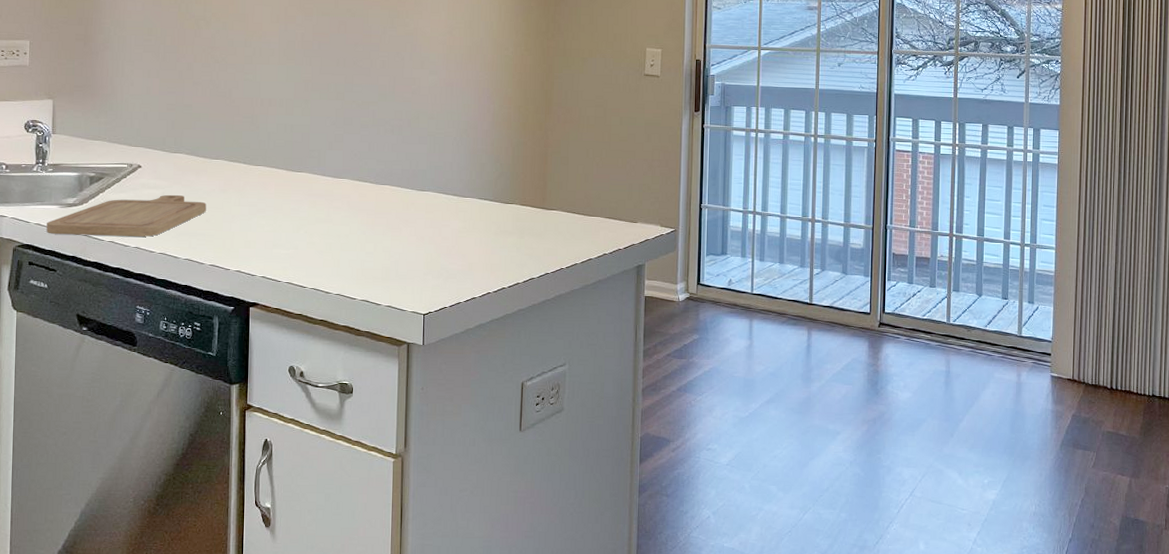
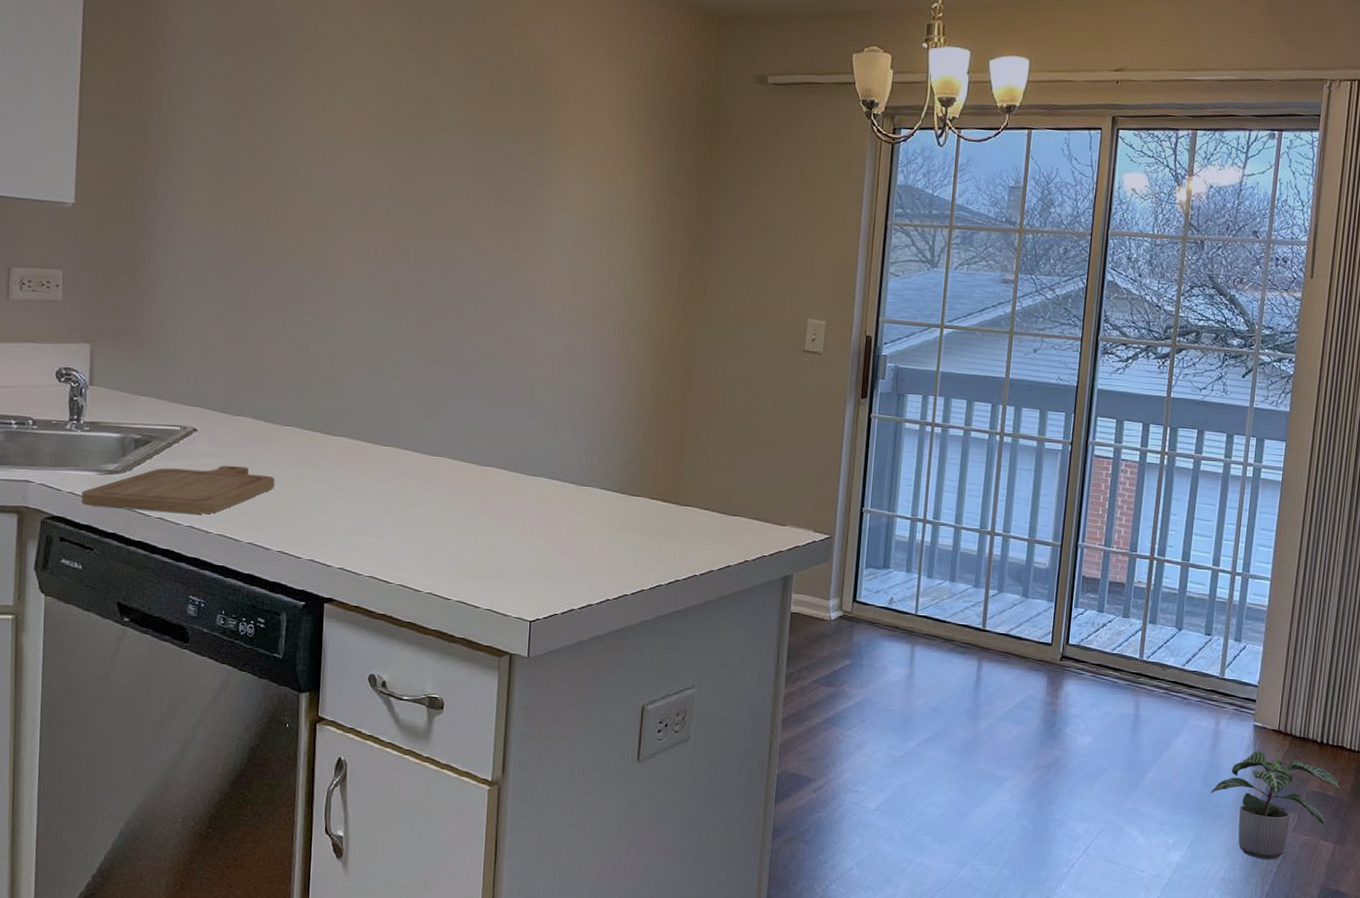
potted plant: none [1018,398,1131,494] -> present [1211,750,1340,860]

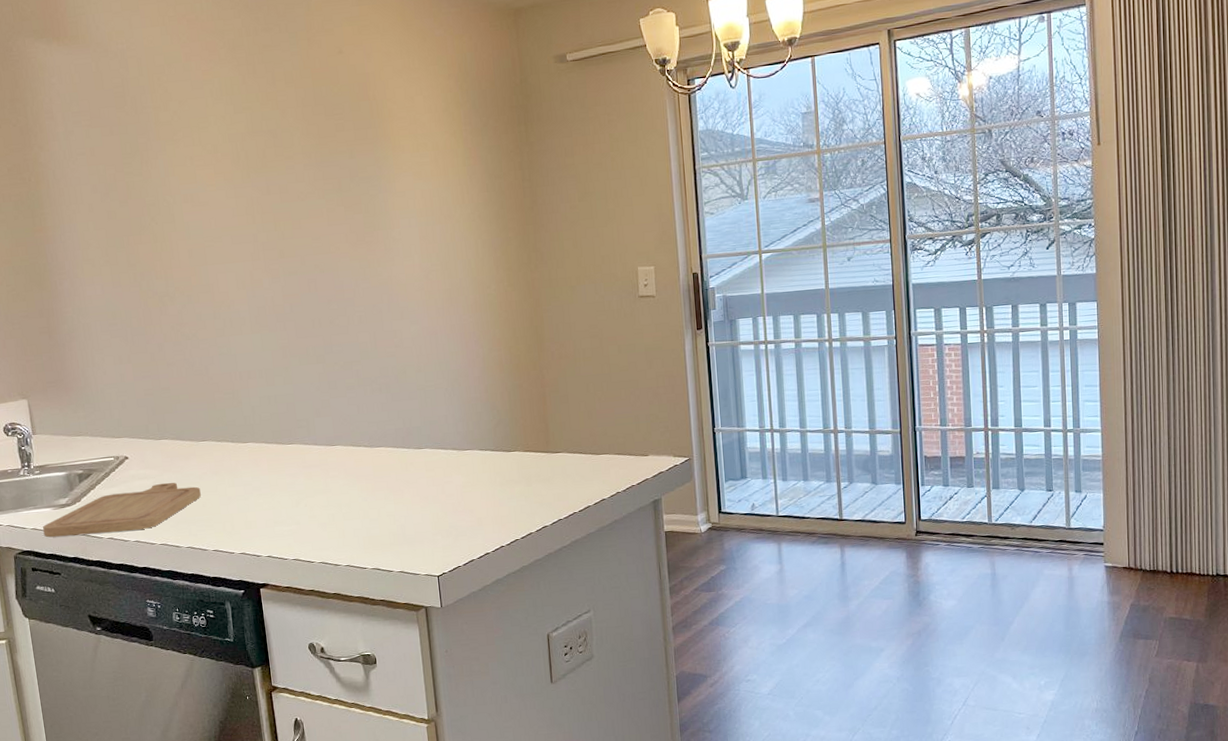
potted plant: present [1211,750,1340,860] -> none [1073,588,1195,686]

